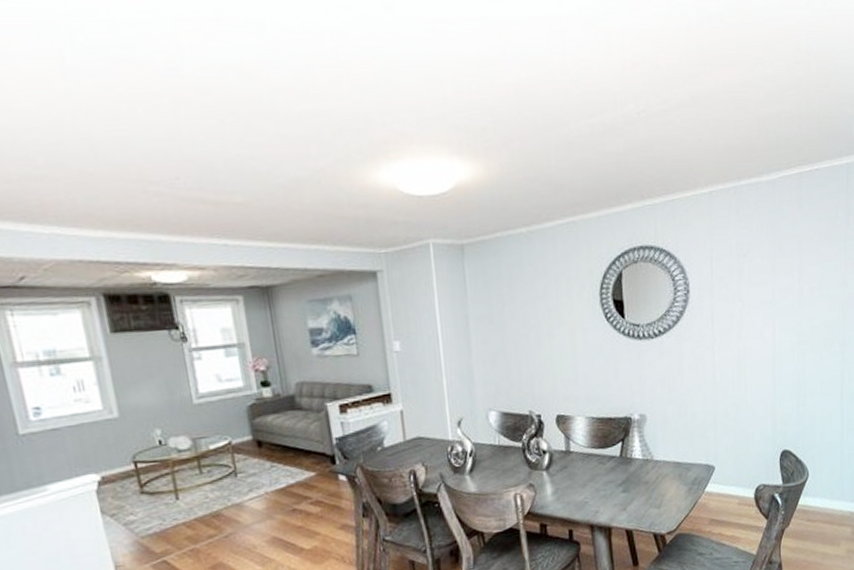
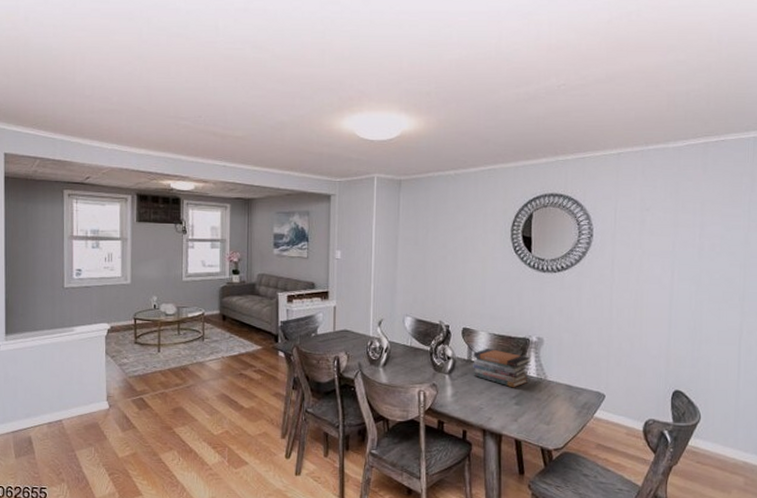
book stack: none [571,434,634,475] -> present [473,349,530,388]

